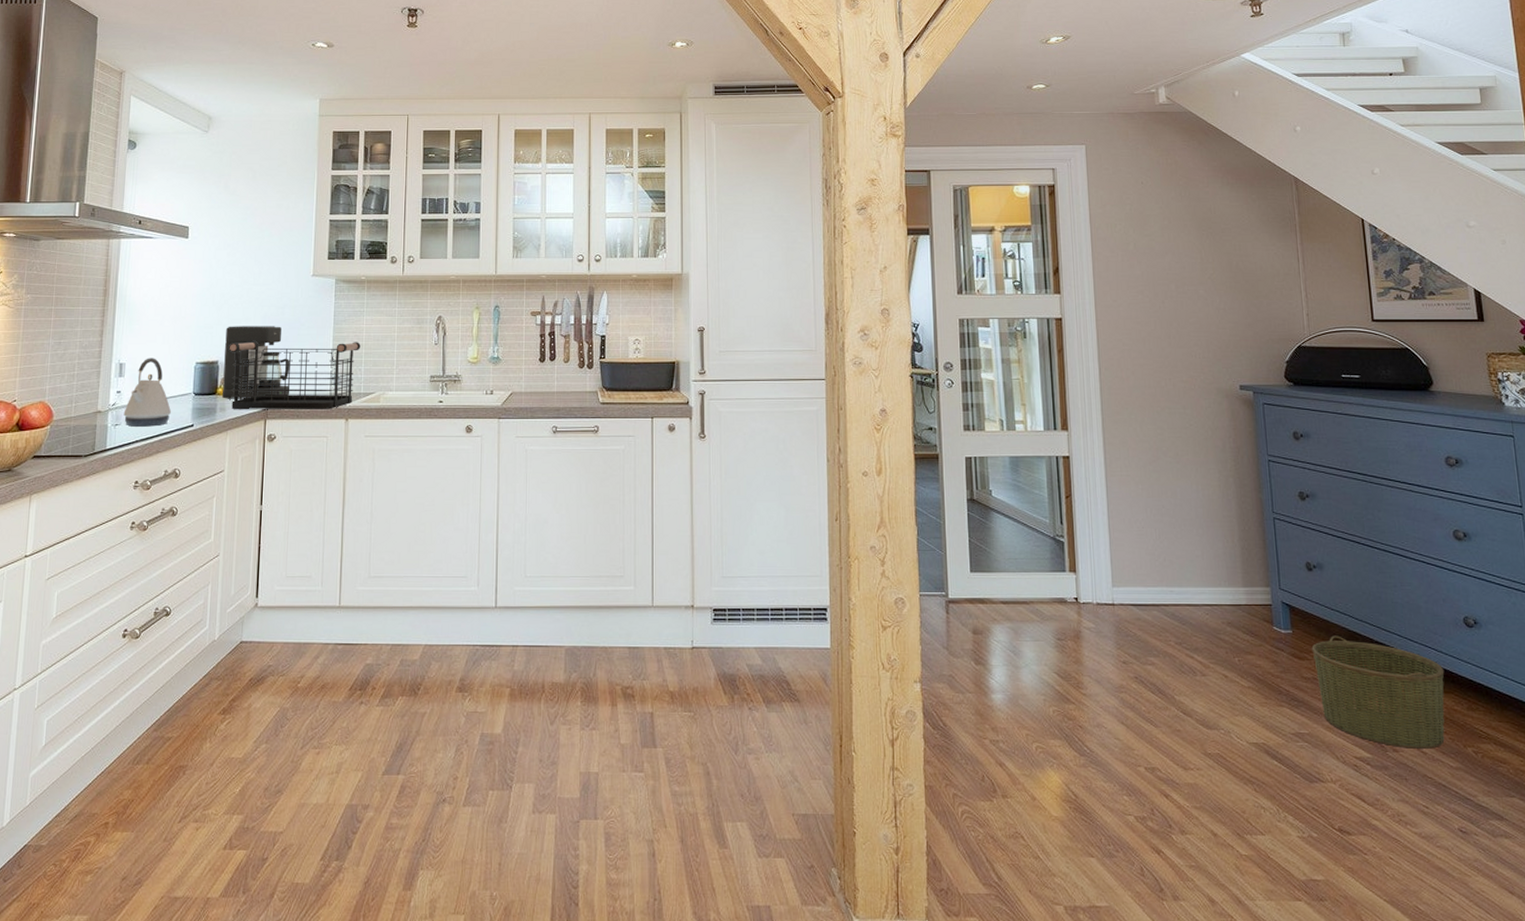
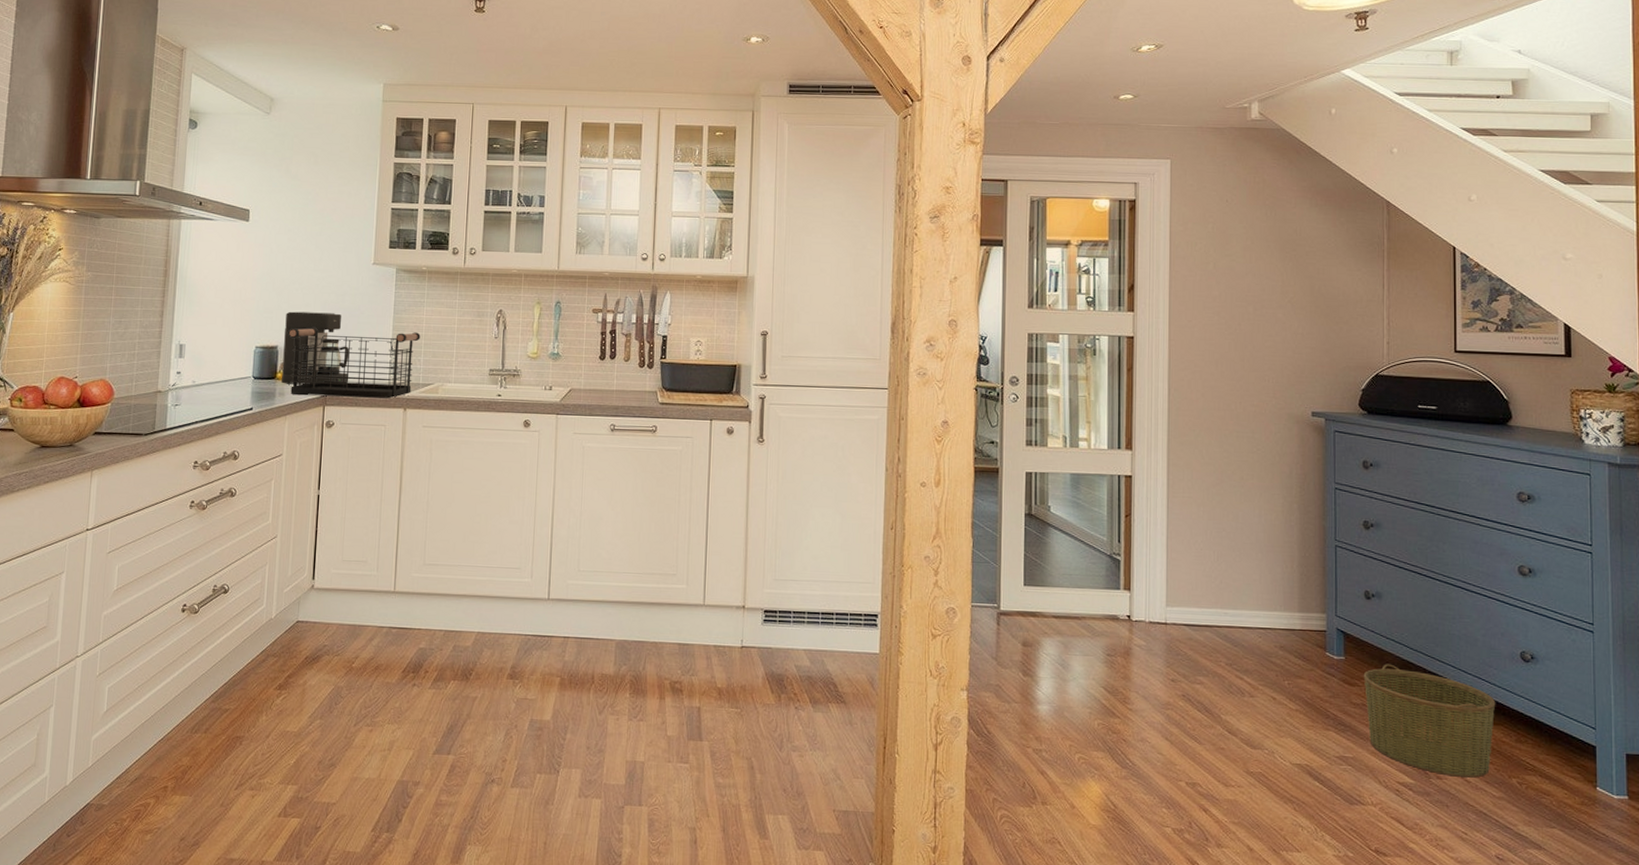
kettle: present [123,358,172,427] -> none [183,340,231,409]

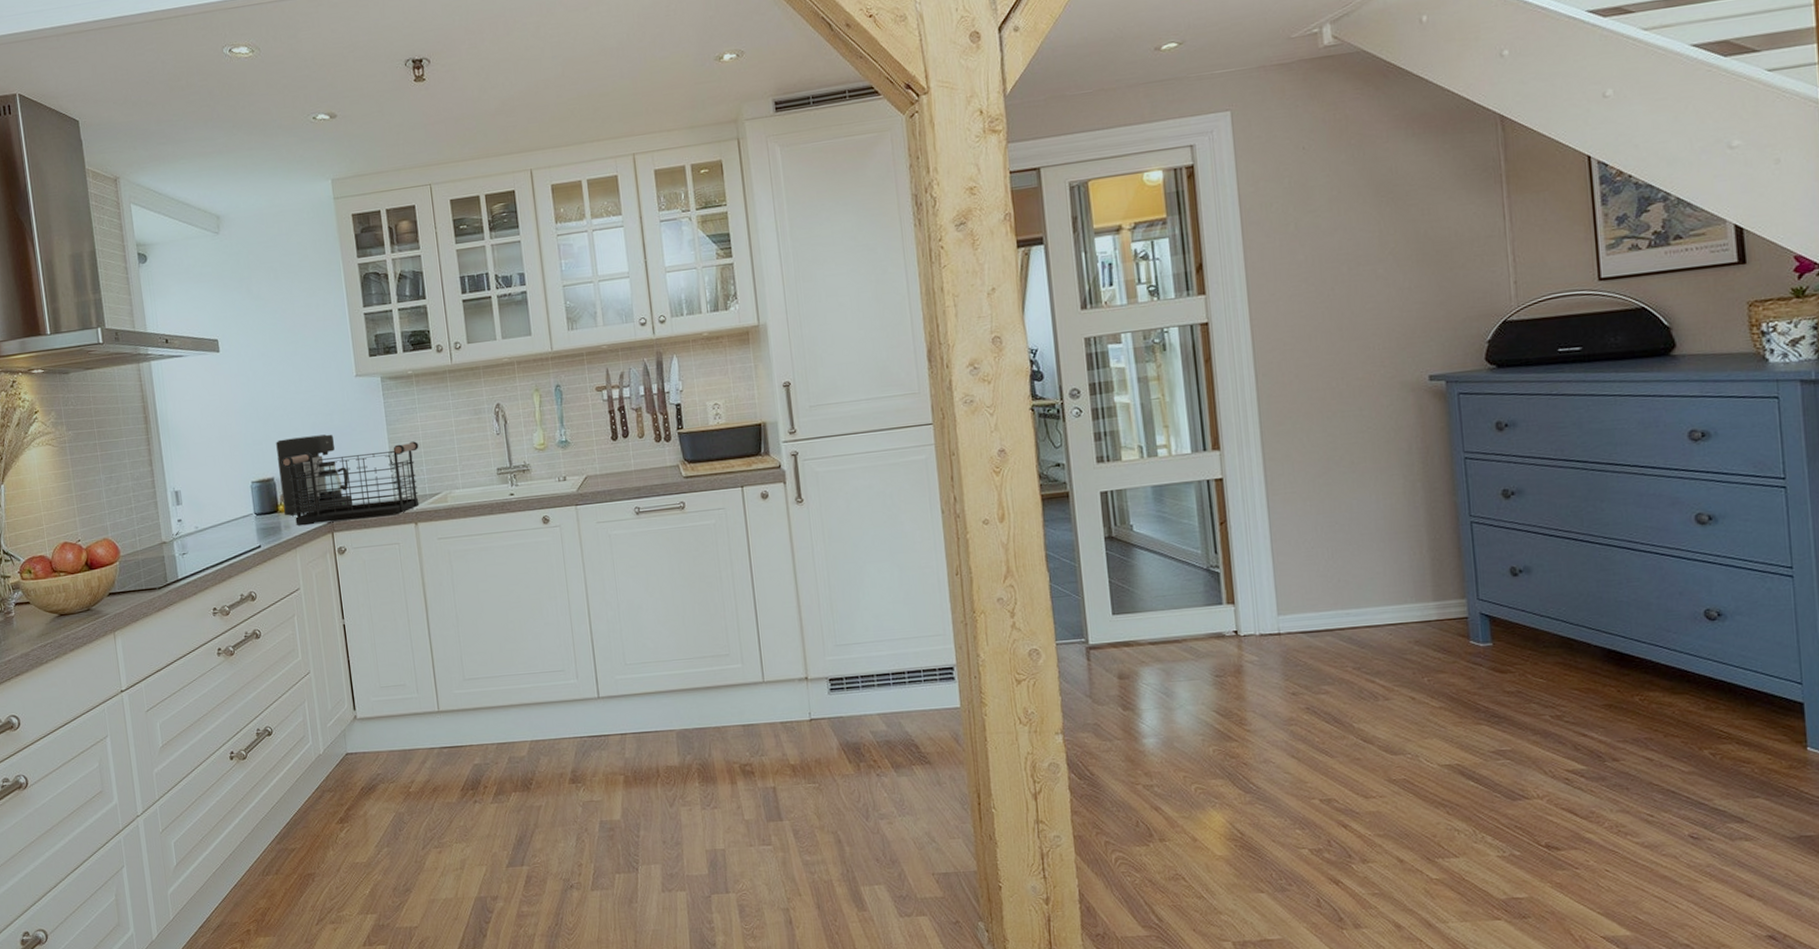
basket: present [1363,664,1496,778] -> none [1516,643,1678,757]

